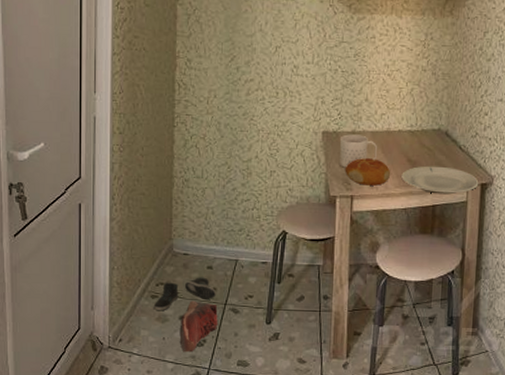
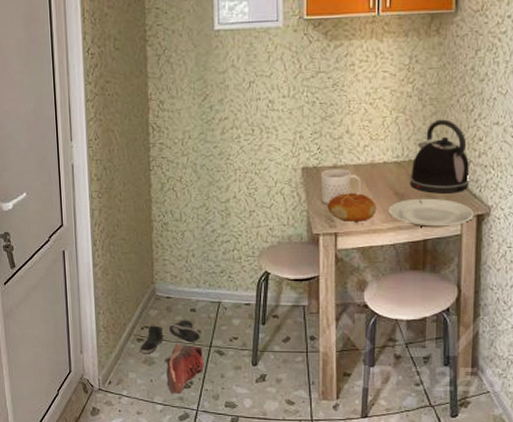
kettle: none [421,93,476,163] -> present [409,119,470,194]

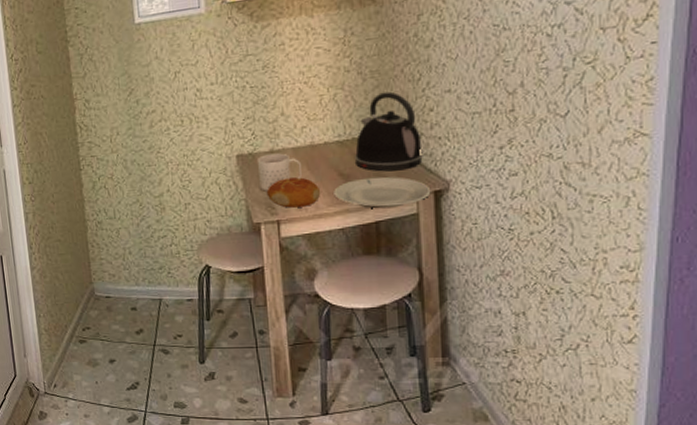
boot: present [139,320,201,353] -> none [82,319,144,355]
boot: present [166,343,205,394] -> none [111,343,150,396]

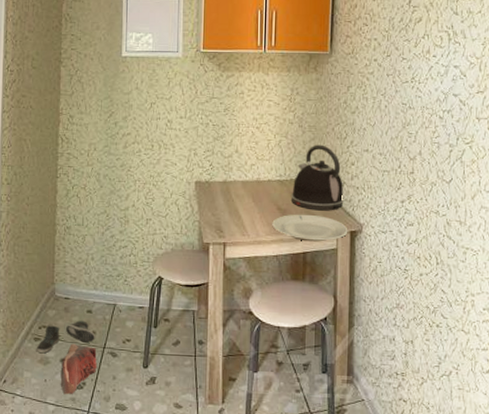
boot: none [82,319,144,355] -> present [36,320,96,353]
boot: none [111,343,150,396] -> present [60,343,98,395]
mug: present [256,153,302,192] -> none [211,184,248,216]
bread: present [266,177,321,208] -> none [217,206,262,233]

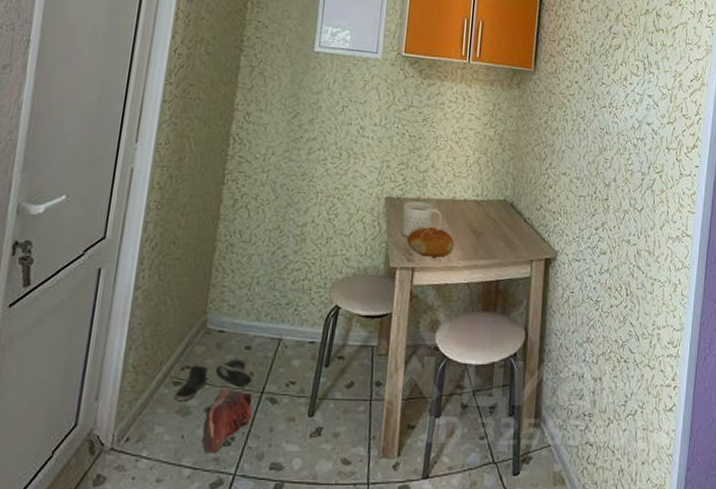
mug: none [211,184,248,216] -> present [402,201,442,237]
bread: none [217,206,262,233] -> present [407,227,455,258]
plate: present [272,214,348,242] -> none [465,238,543,269]
kettle: present [290,144,344,211] -> none [486,164,540,236]

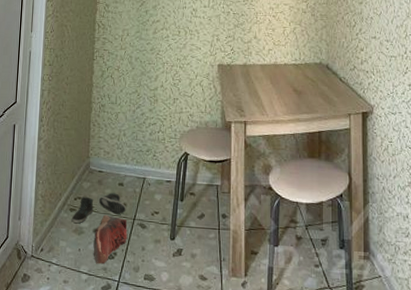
mug: present [402,201,442,237] -> none [233,67,266,96]
bread: present [407,227,455,258] -> none [238,88,280,113]

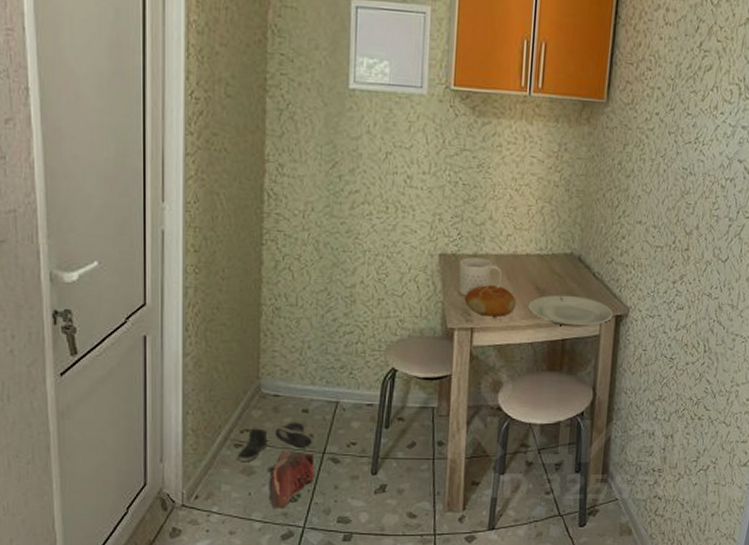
mug: none [233,67,266,96] -> present [459,257,502,296]
bread: none [238,88,280,113] -> present [464,285,517,317]
plate: none [289,95,360,122] -> present [528,295,614,328]

